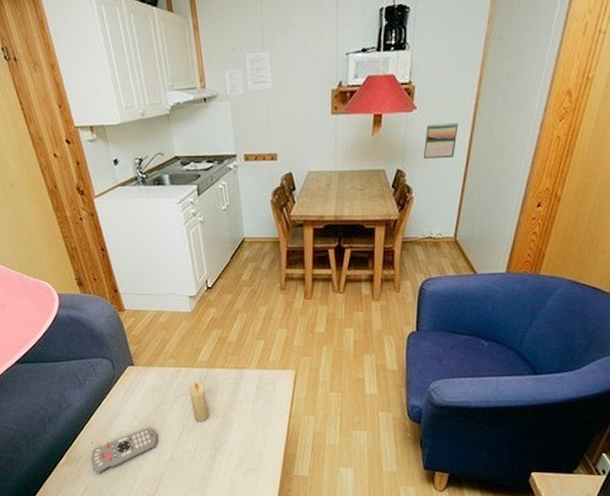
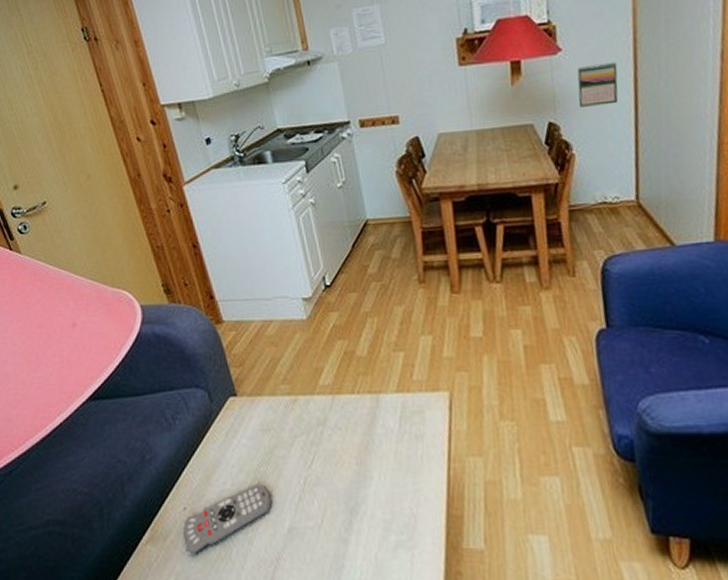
candle: present [189,381,208,422] -> none [309,414,338,472]

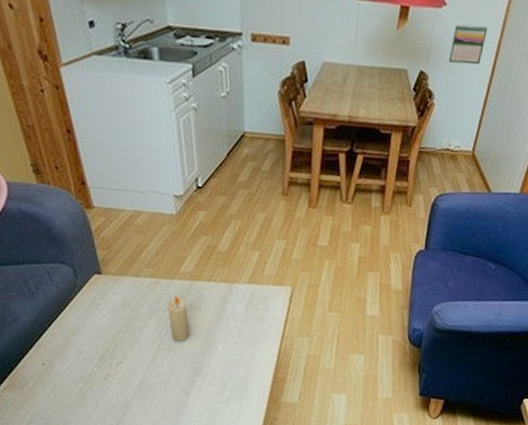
remote control: present [183,485,271,555] -> none [41,348,126,400]
candle: none [309,414,338,472] -> present [167,295,189,342]

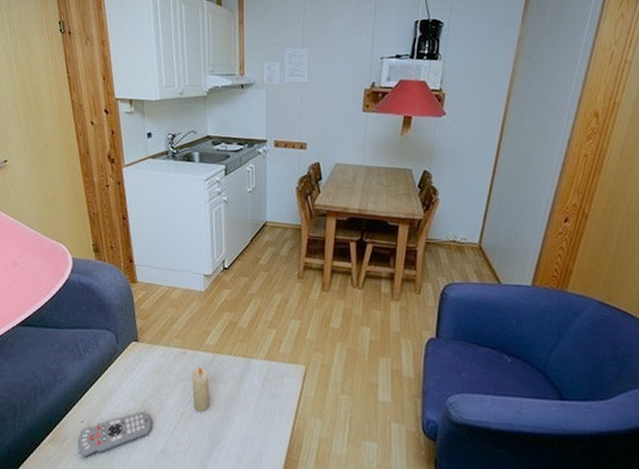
remote control: none [41,348,126,400] -> present [78,412,153,458]
calendar: present [448,24,488,65] -> none [450,130,487,165]

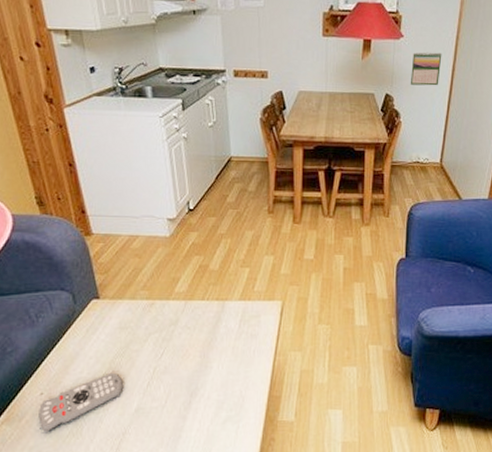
candle: present [191,366,210,412] -> none [163,316,184,363]
calendar: none [450,130,487,165] -> present [410,52,442,86]

